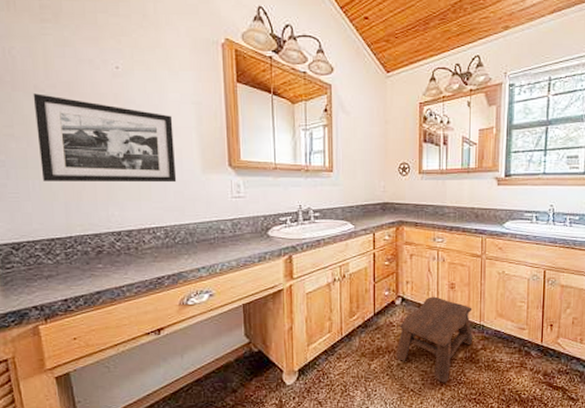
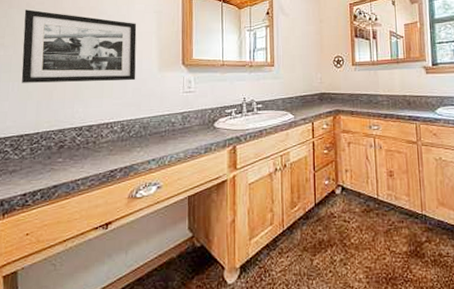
stool: present [396,296,473,383] -> none [339,185,416,281]

